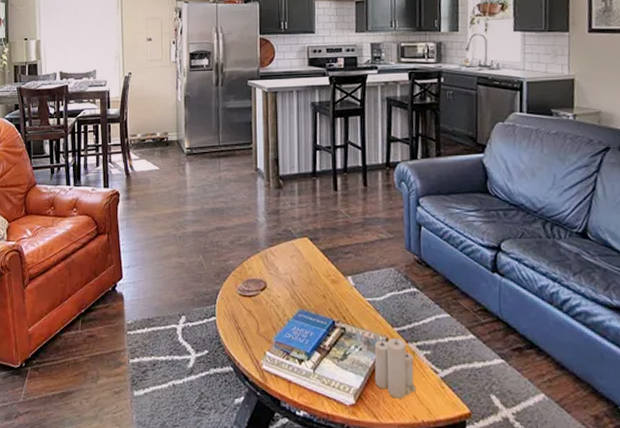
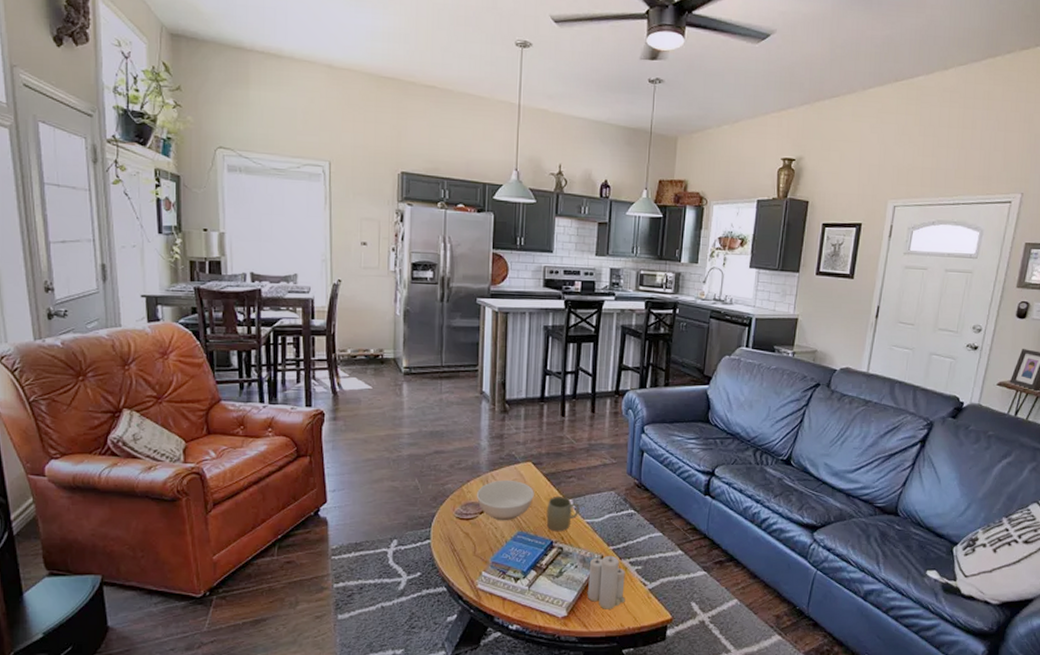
bowl: none [256,256,313,299] -> present [476,479,534,521]
mug: none [326,272,360,311] -> present [546,495,580,532]

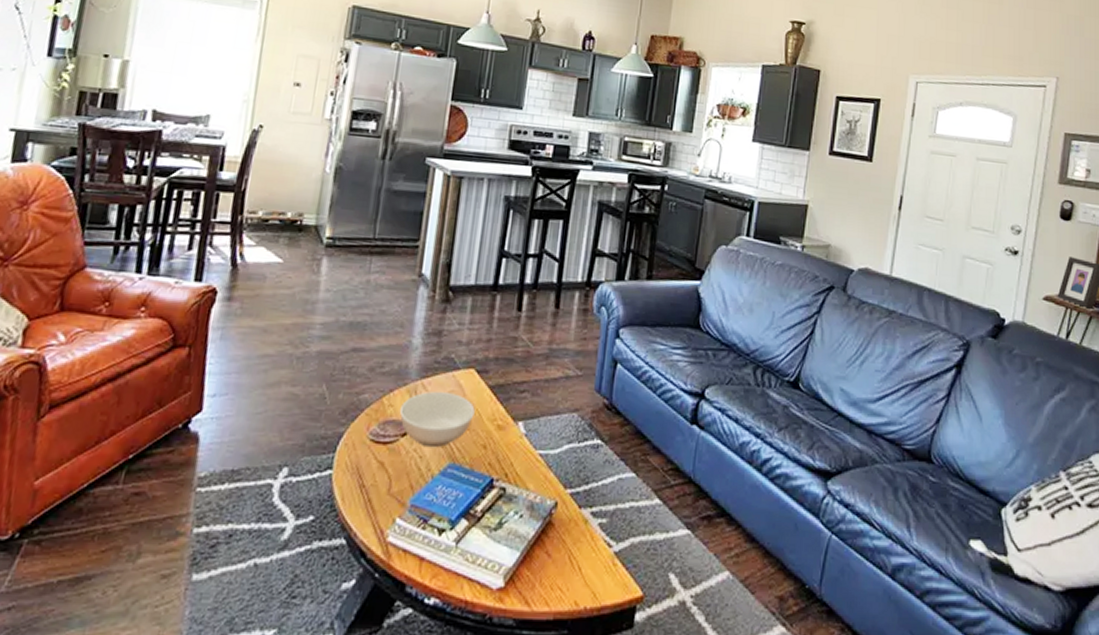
mug: present [546,495,580,532] -> none [487,416,532,466]
candle: present [587,555,625,609] -> none [532,501,585,580]

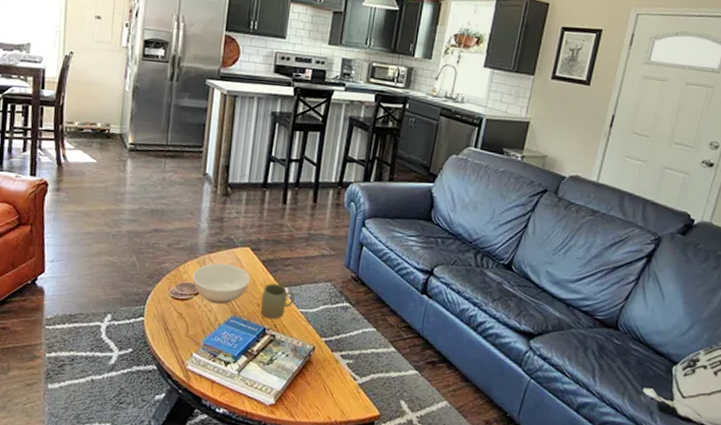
mug: none [487,416,532,466] -> present [260,283,295,320]

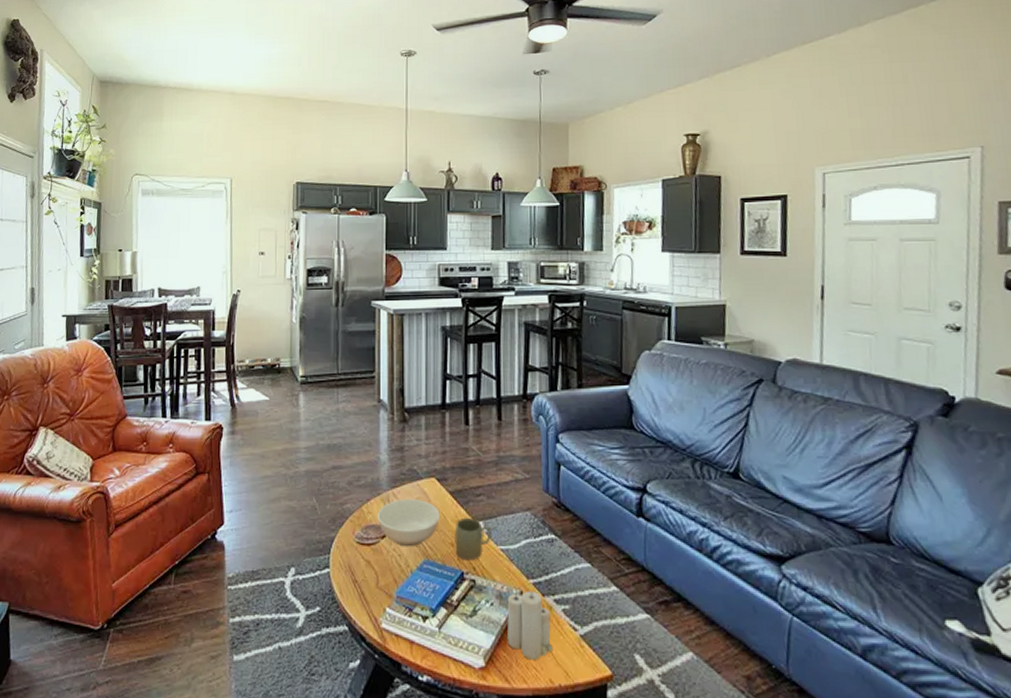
candle: none [296,346,336,401] -> present [506,590,553,660]

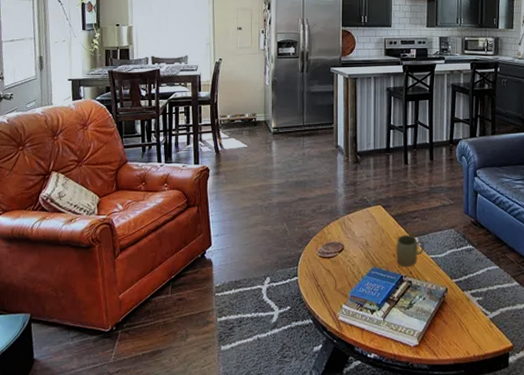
bowl: present [377,498,440,547] -> none [335,221,385,259]
candle: present [506,590,553,660] -> none [435,287,469,338]

